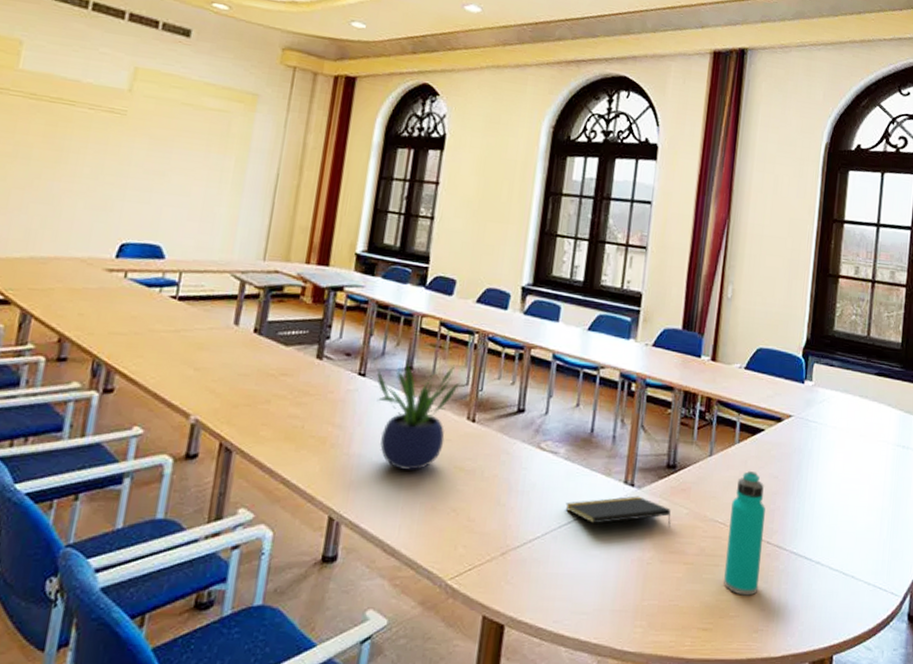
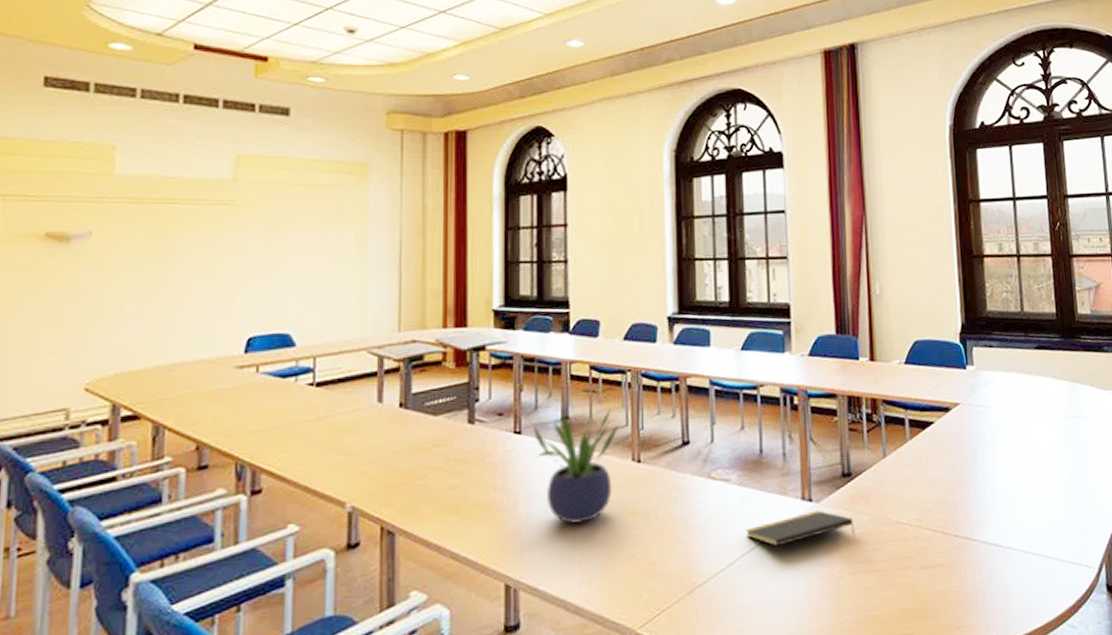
water bottle: present [724,471,766,596] -> none [913,466,954,594]

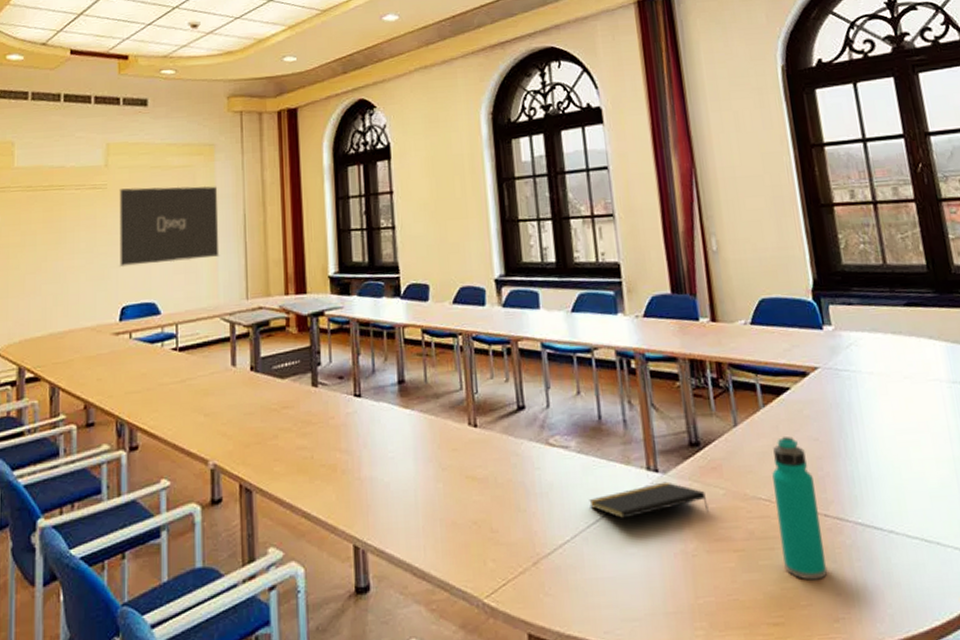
banner stand: none [247,206,371,293] -> present [119,185,220,266]
potted plant: present [533,407,620,524] -> none [372,371,455,487]
water bottle: none [913,466,954,594] -> present [772,437,828,580]

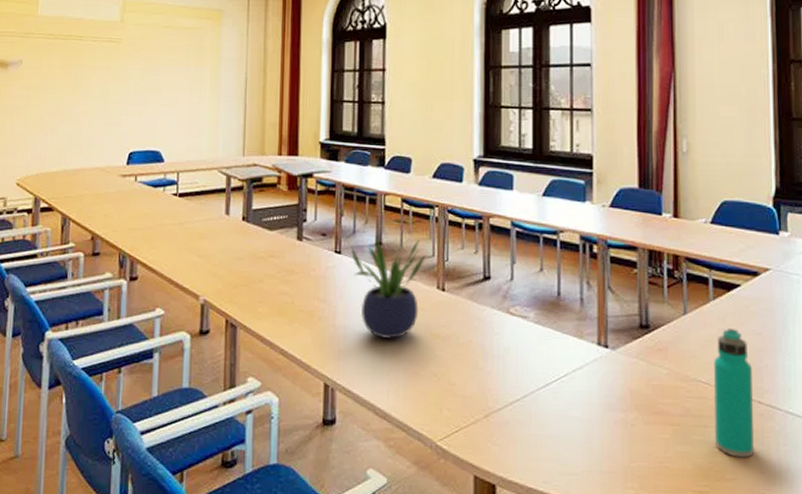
banner stand: present [119,185,220,266] -> none [129,44,223,116]
potted plant: none [372,371,455,487] -> present [351,235,427,339]
notepad: present [589,481,709,519] -> none [541,357,651,388]

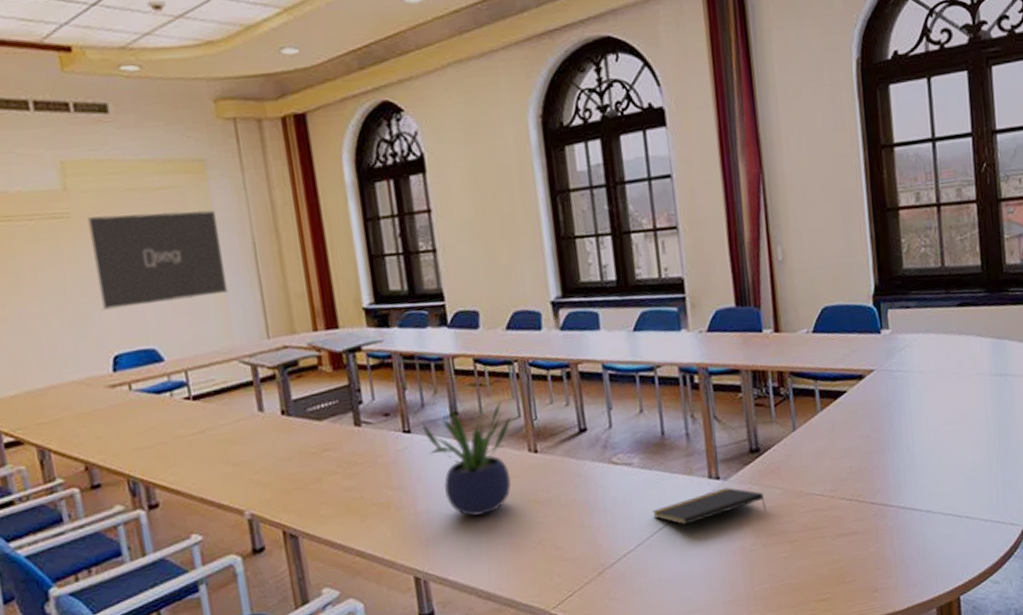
banner stand: none [129,44,223,116] -> present [87,210,229,310]
notepad: none [541,357,651,388] -> present [652,487,766,525]
water bottle: present [714,329,755,458] -> none [826,436,871,560]

